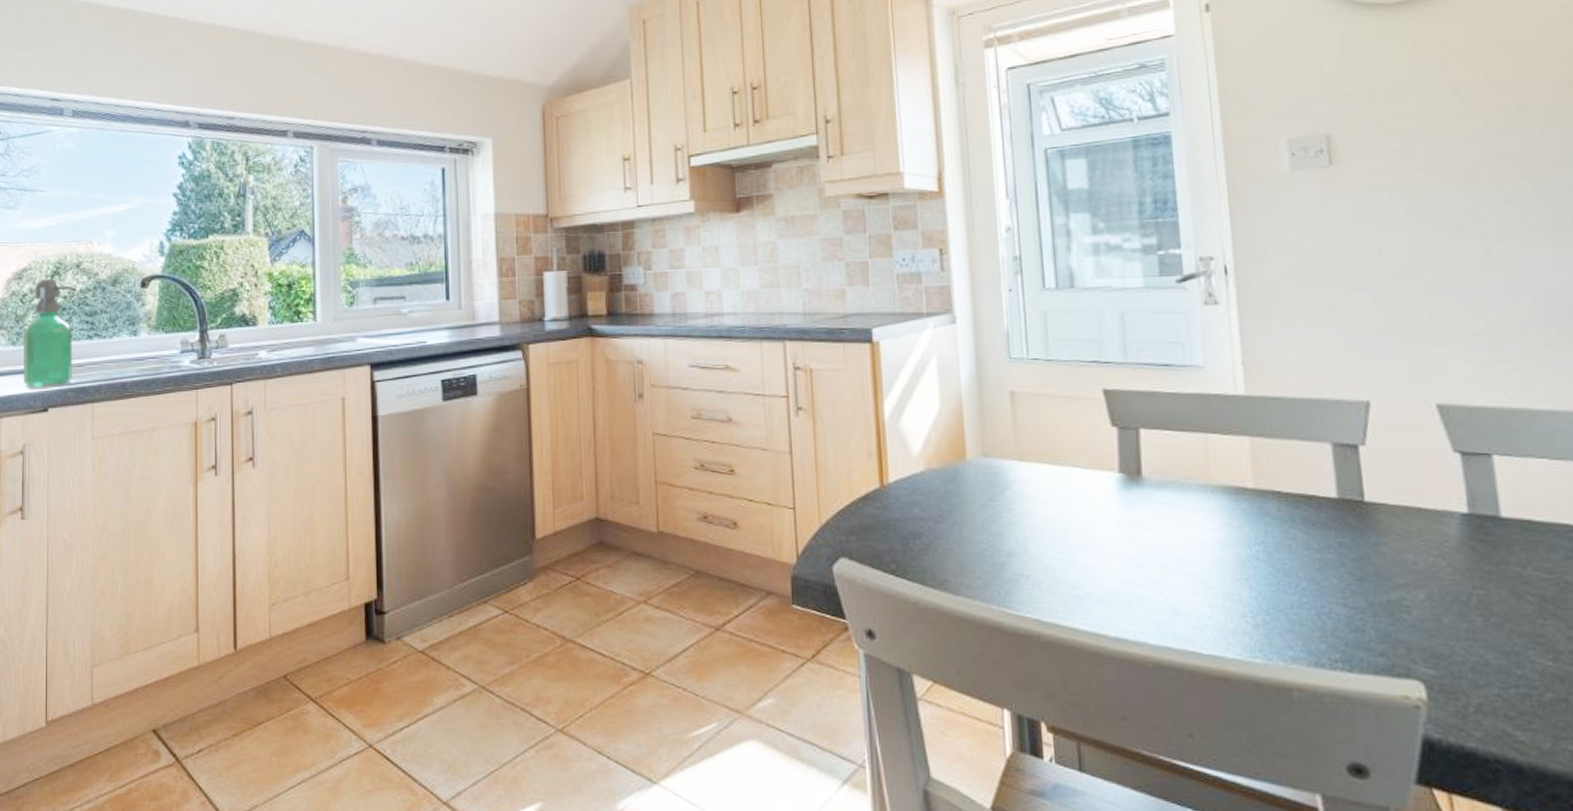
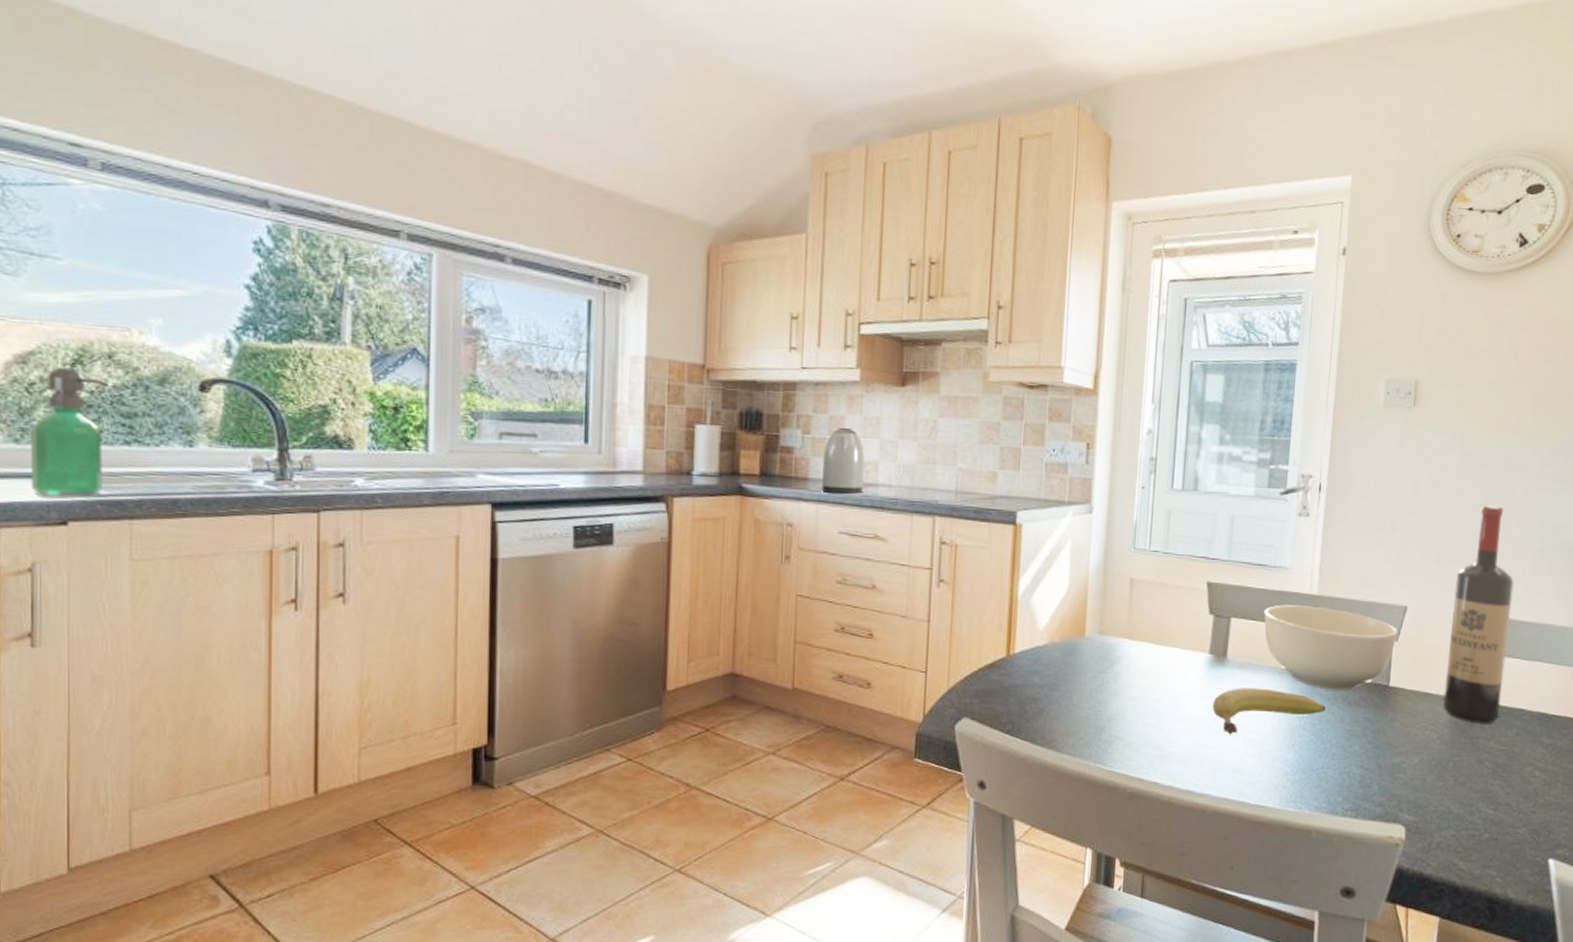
kettle: none [666,260,709,327] -> present [822,428,865,494]
fruit: none [1133,511,1282,569] -> present [1212,688,1326,735]
bowl: none [1180,409,1364,509] -> present [1264,605,1398,690]
wine bottle: none [1430,270,1532,544] -> present [1442,505,1514,723]

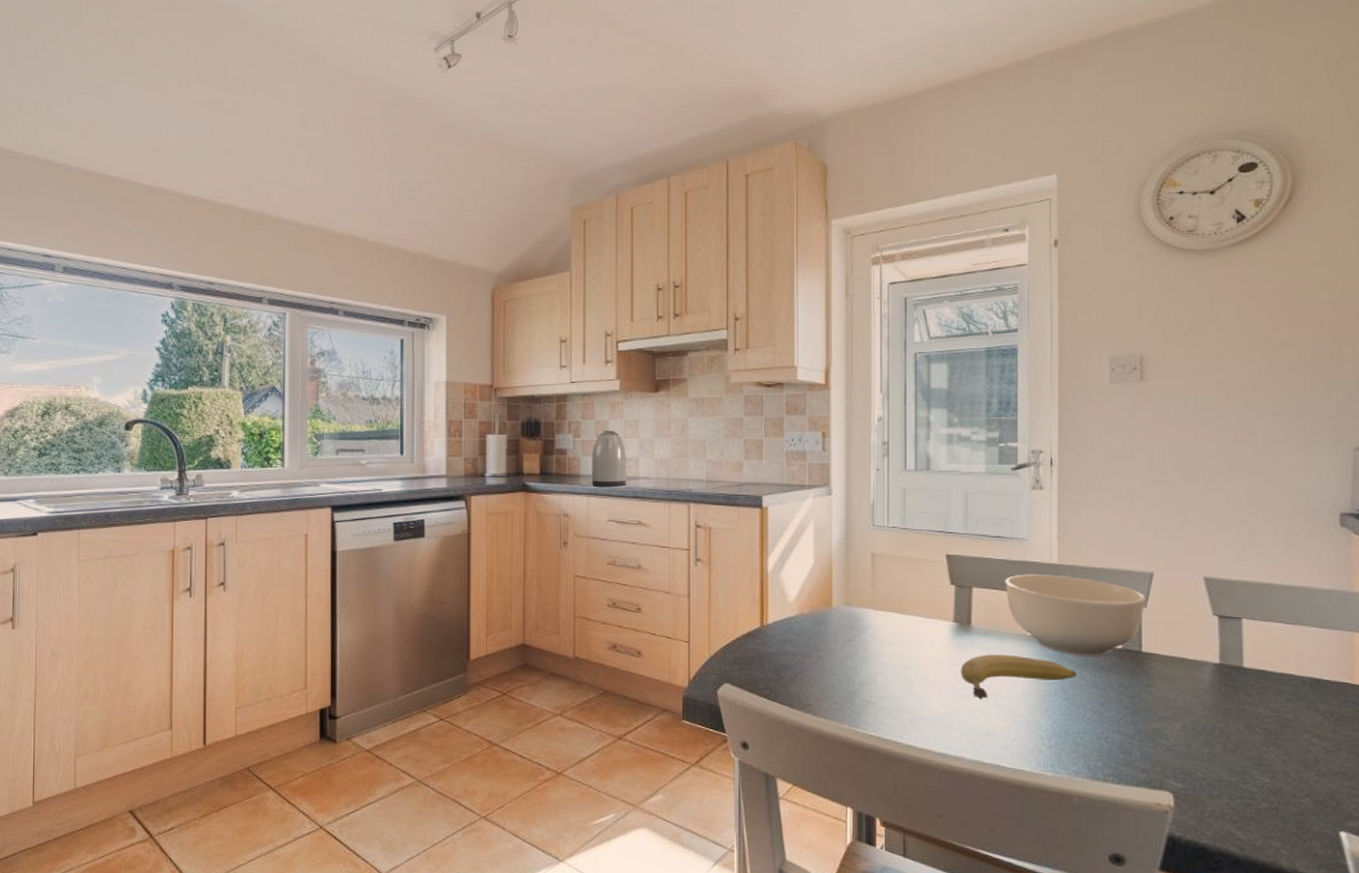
soap dispenser: present [31,367,109,500] -> none [15,417,65,516]
wine bottle: present [1442,505,1514,723] -> none [1201,471,1268,688]

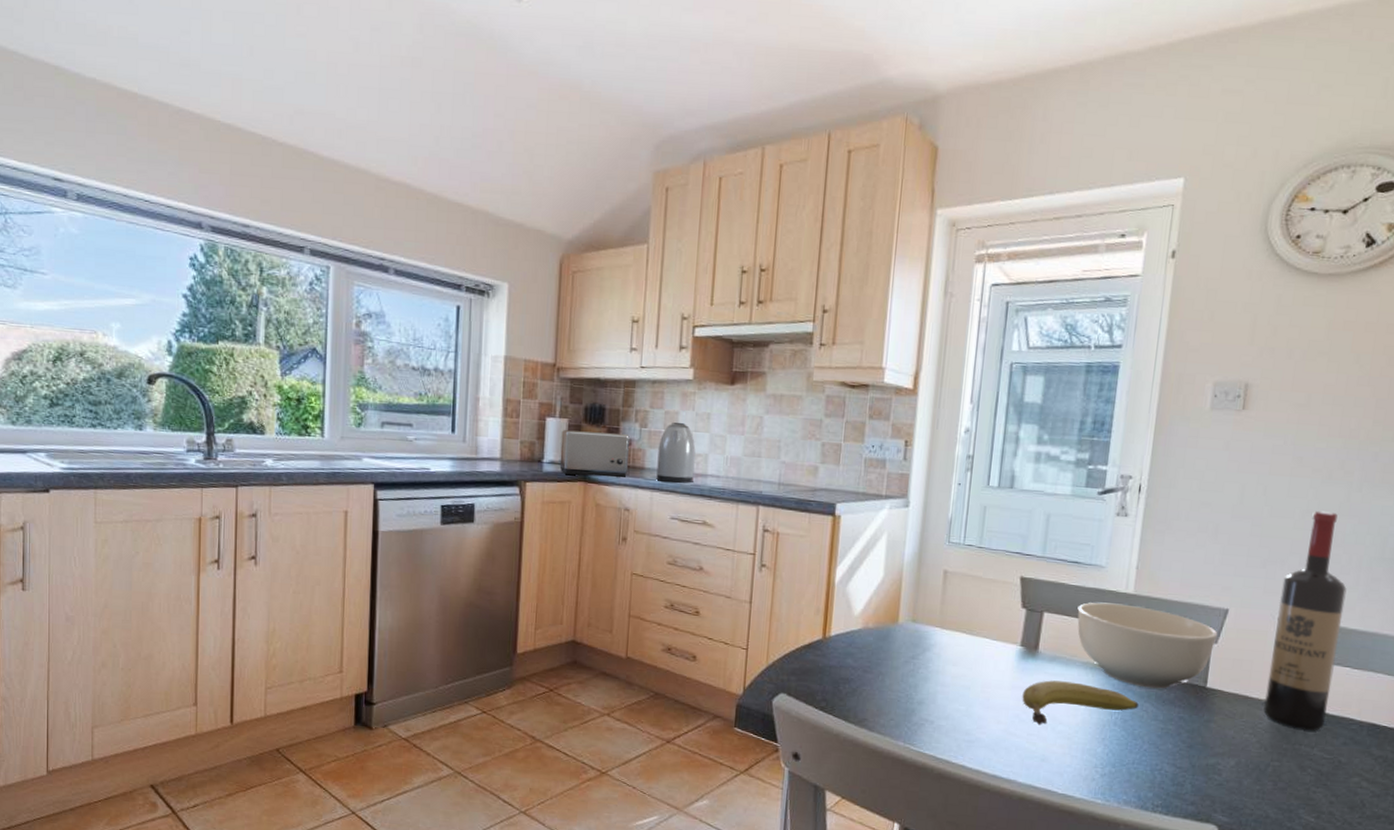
toaster: none [501,444,565,487] -> present [559,430,630,478]
wine bottle: none [1201,471,1268,688] -> present [1263,510,1347,730]

